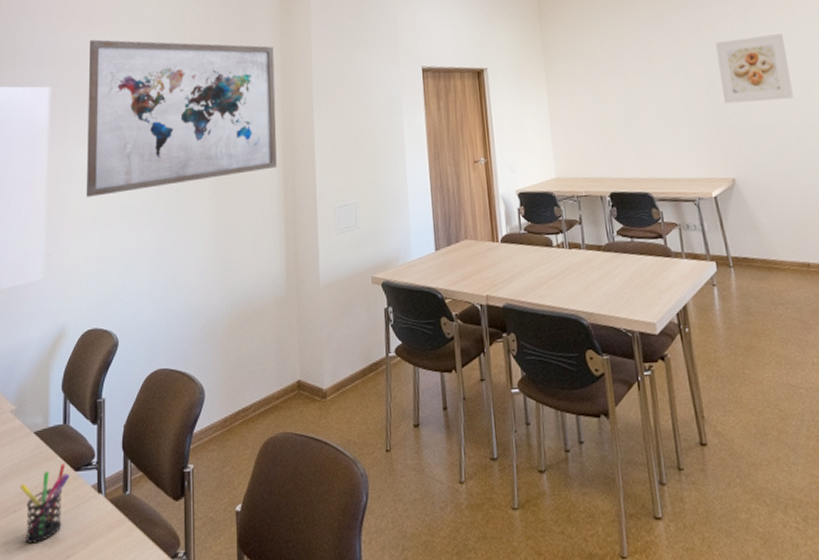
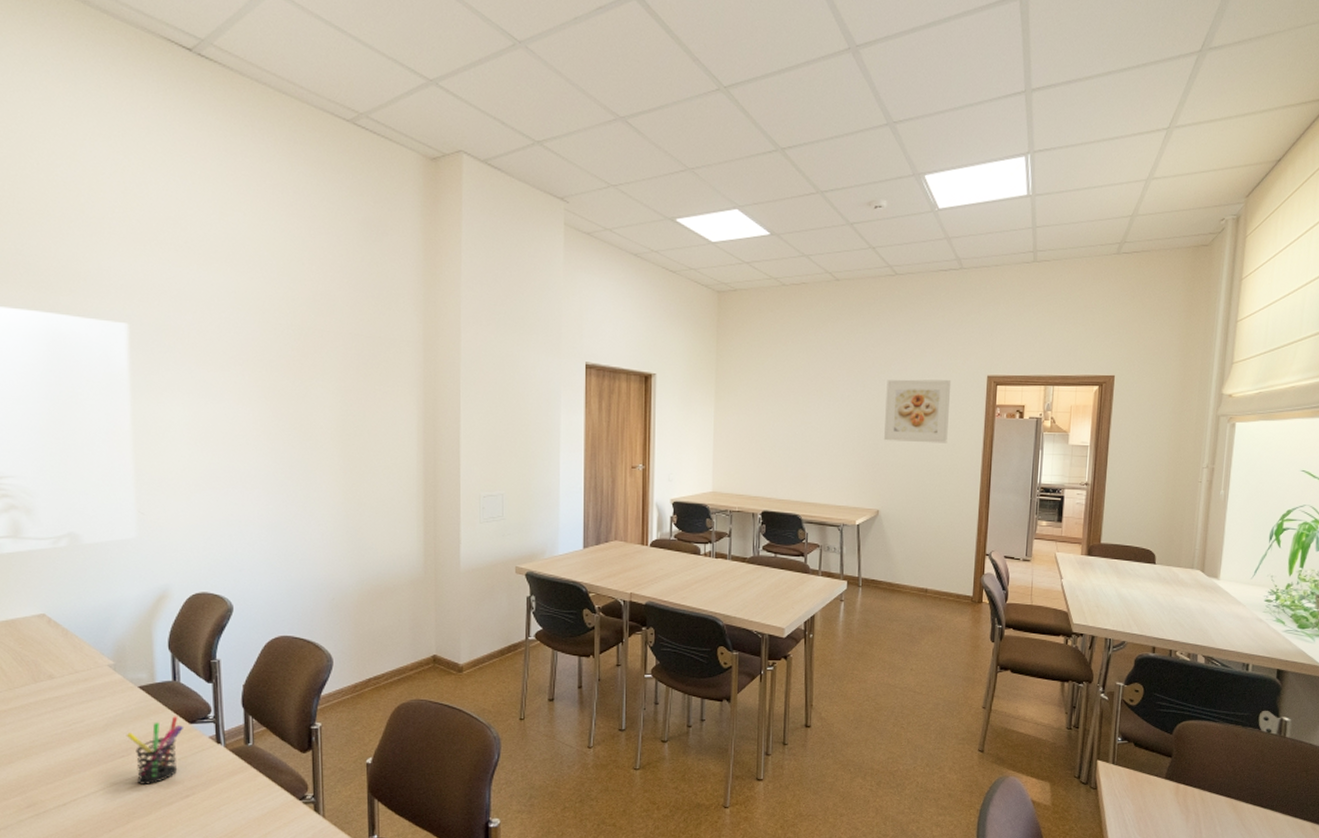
wall art: present [86,39,277,197] -> none [178,274,417,457]

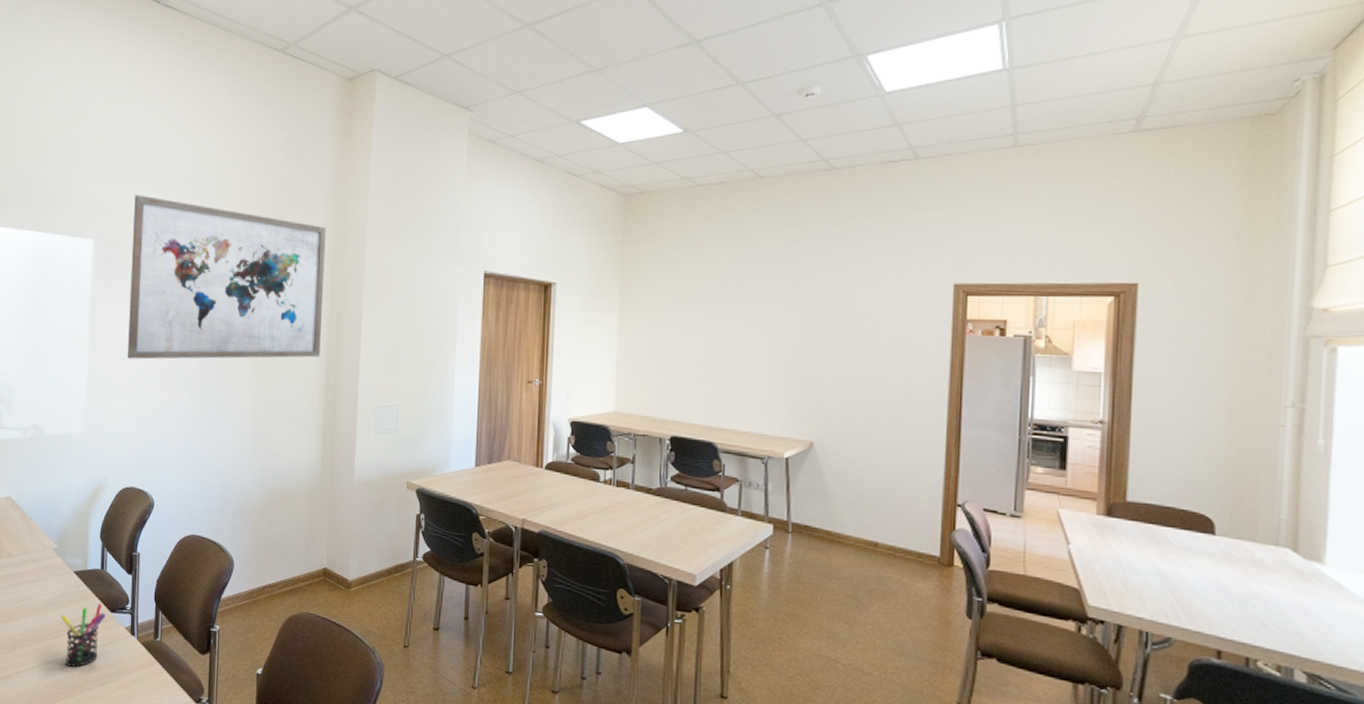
wall art: none [178,274,417,457] -> present [127,195,326,360]
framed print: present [883,379,952,444] -> none [818,288,906,365]

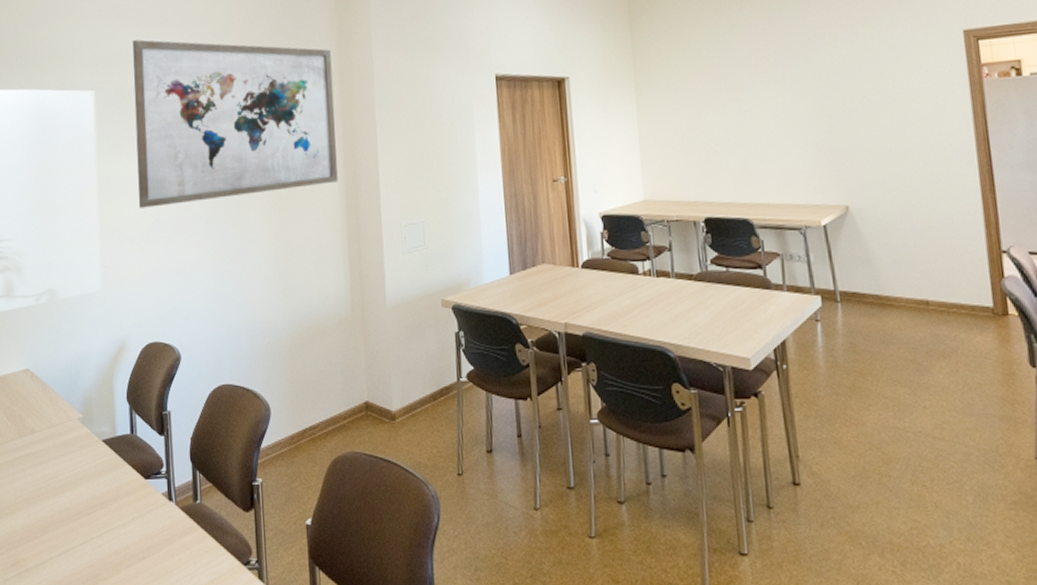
pen holder: present [60,603,107,668] -> none [92,471,141,544]

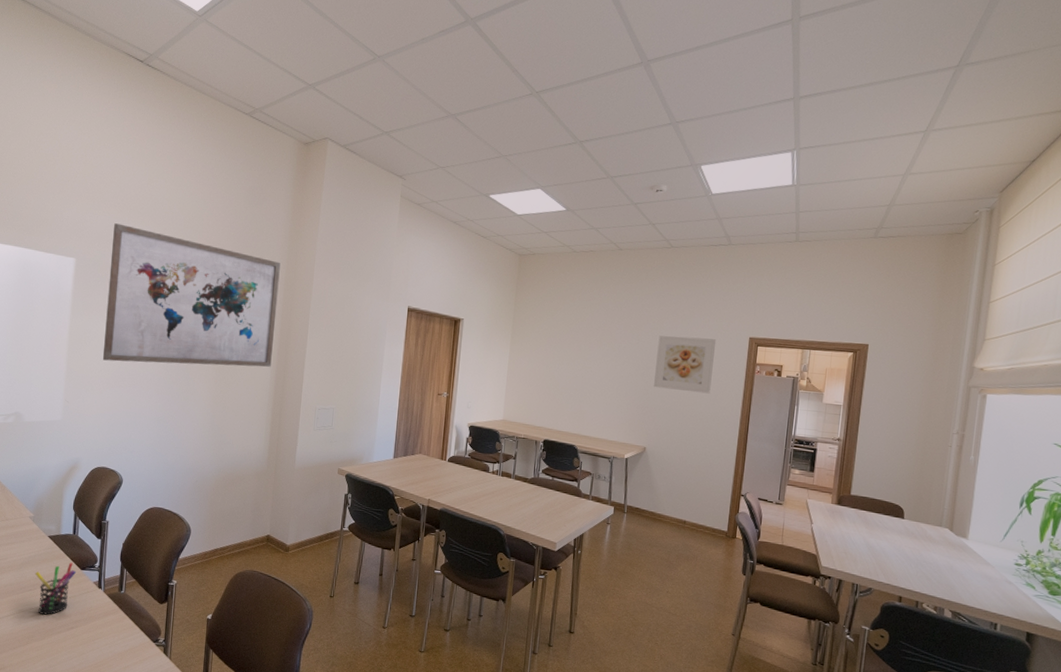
pen holder: none [92,471,141,544] -> present [35,562,77,615]
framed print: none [834,41,924,122] -> present [653,336,717,394]

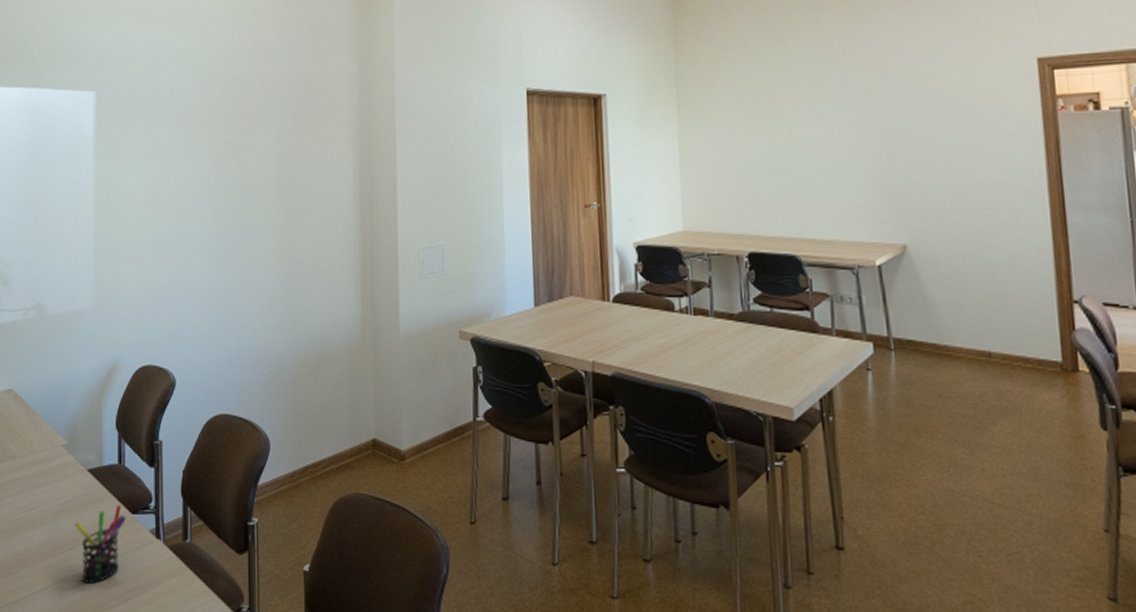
wall art: present [102,223,281,367] -> none [137,38,353,220]
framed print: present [653,336,717,394] -> none [896,69,992,154]

